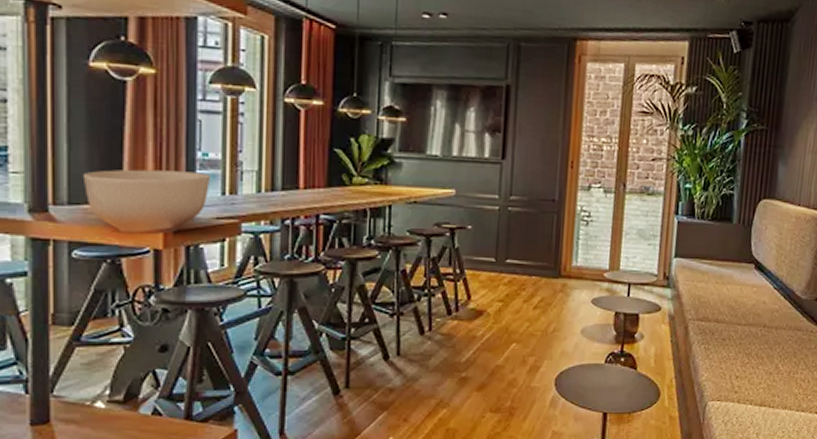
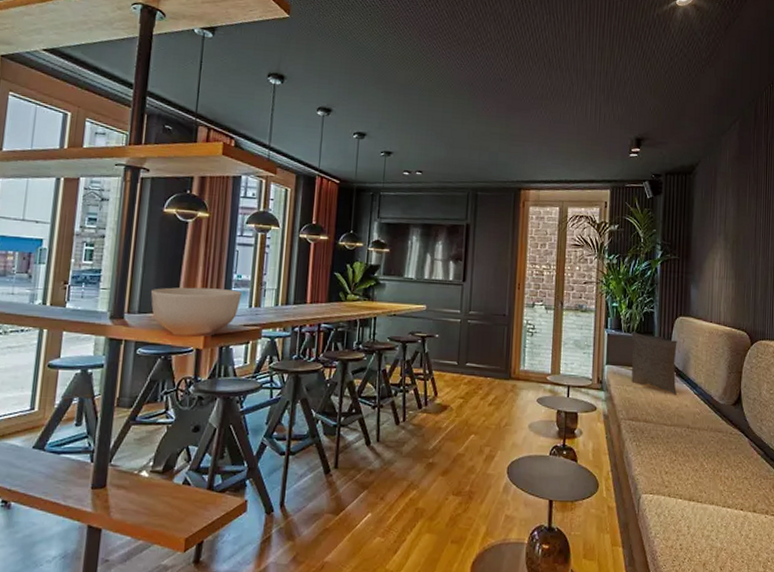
pillow: none [703,218,759,291] -> present [631,331,677,395]

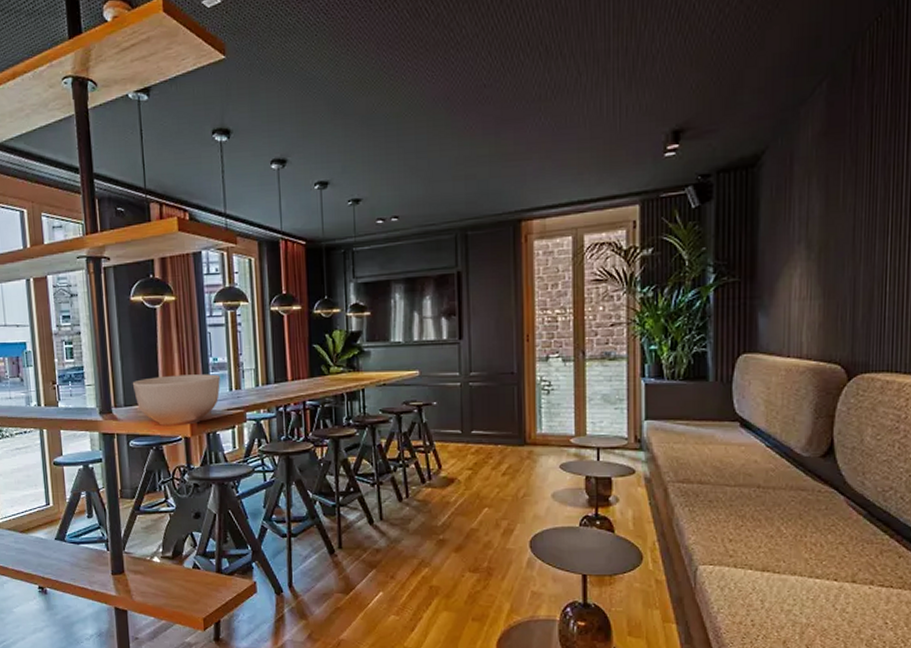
pillow: present [631,331,677,395] -> none [678,378,741,450]

